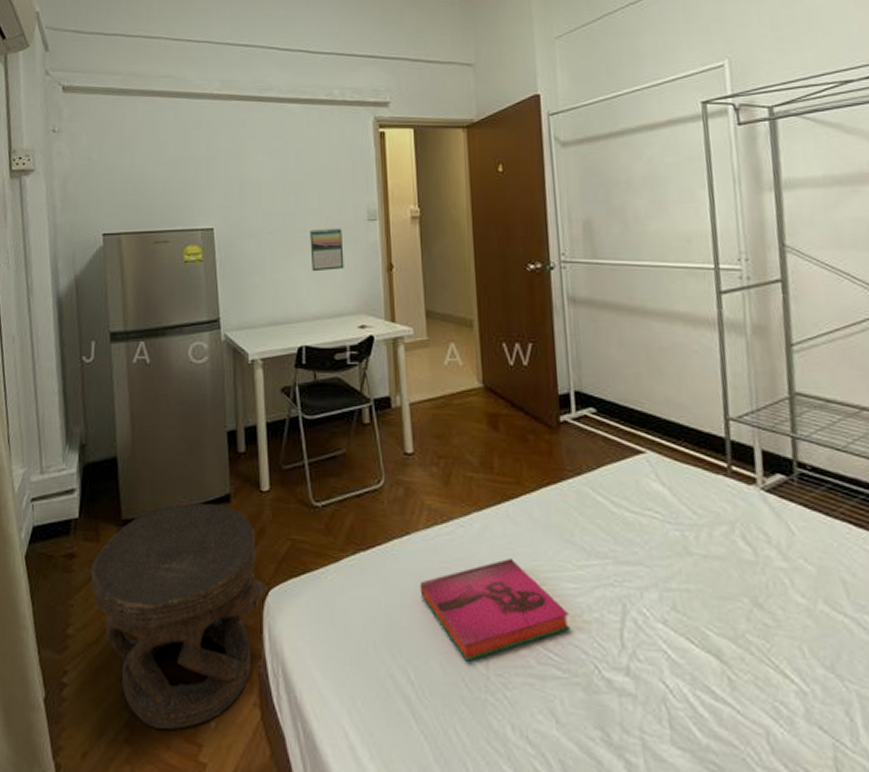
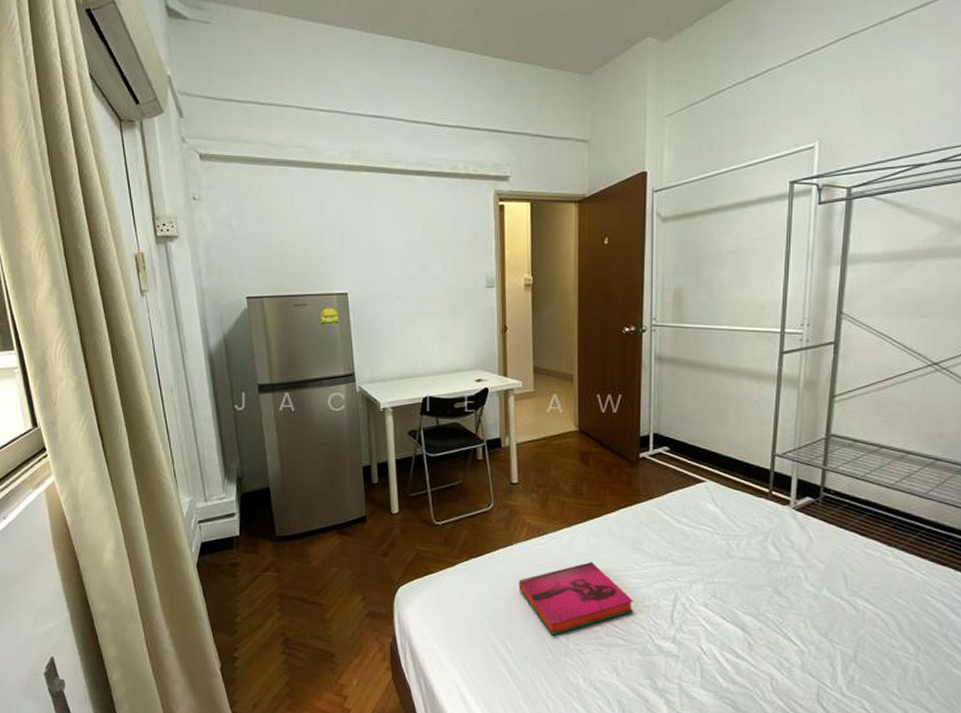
side table: present [90,503,267,730] -> none [252,523,397,687]
calendar: present [310,228,344,272] -> none [435,294,464,333]

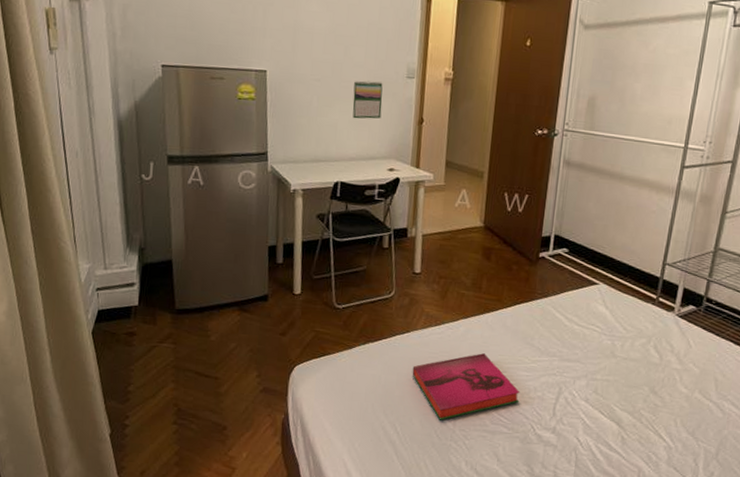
calendar: none [435,294,464,333] -> present [352,80,383,119]

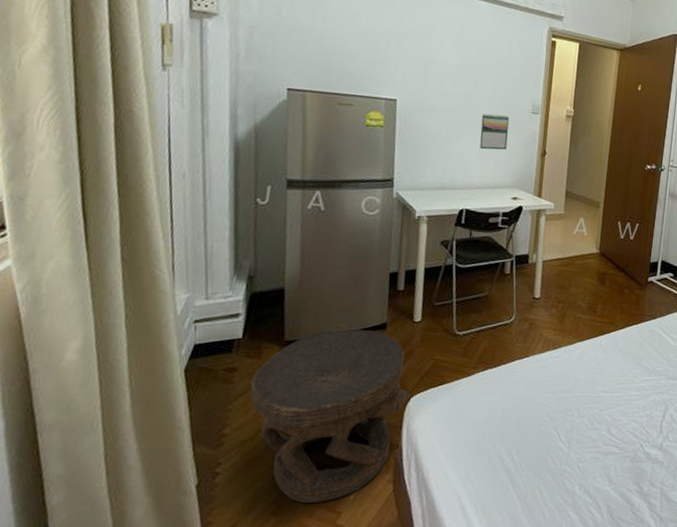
side table: none [148,299,293,458] -> present [250,329,410,504]
hardback book: present [412,353,520,420] -> none [529,375,630,445]

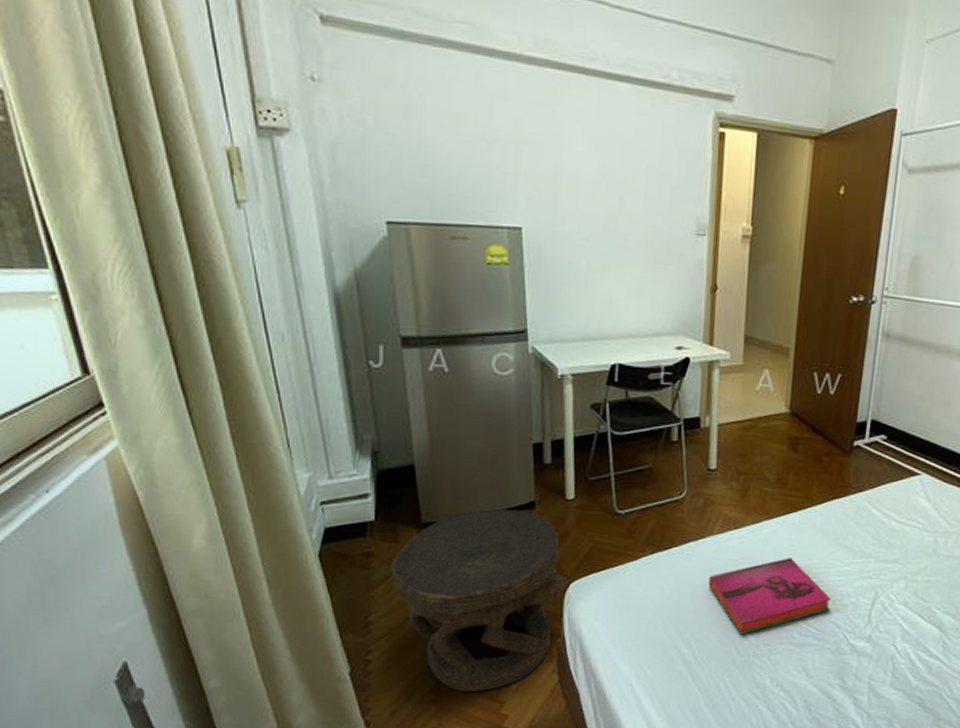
calendar: present [479,114,510,150] -> none [630,239,667,287]
hardback book: none [529,375,630,445] -> present [708,558,831,635]

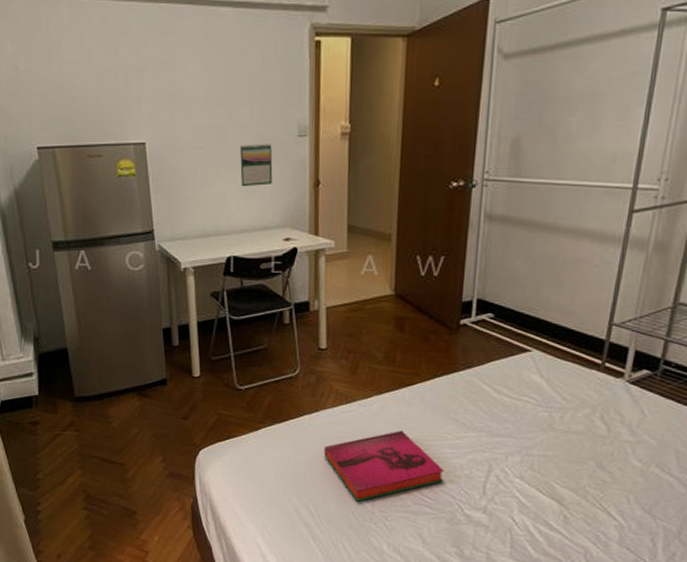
side table: present [391,509,569,693] -> none [52,385,198,542]
calendar: none [630,239,667,287] -> present [240,144,273,187]

